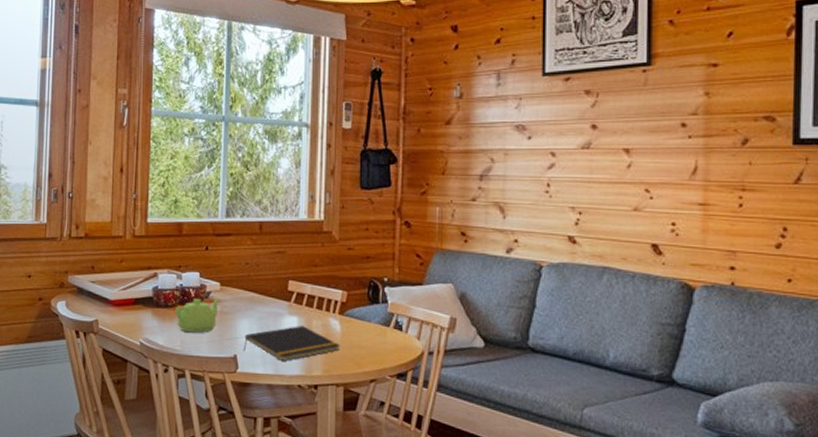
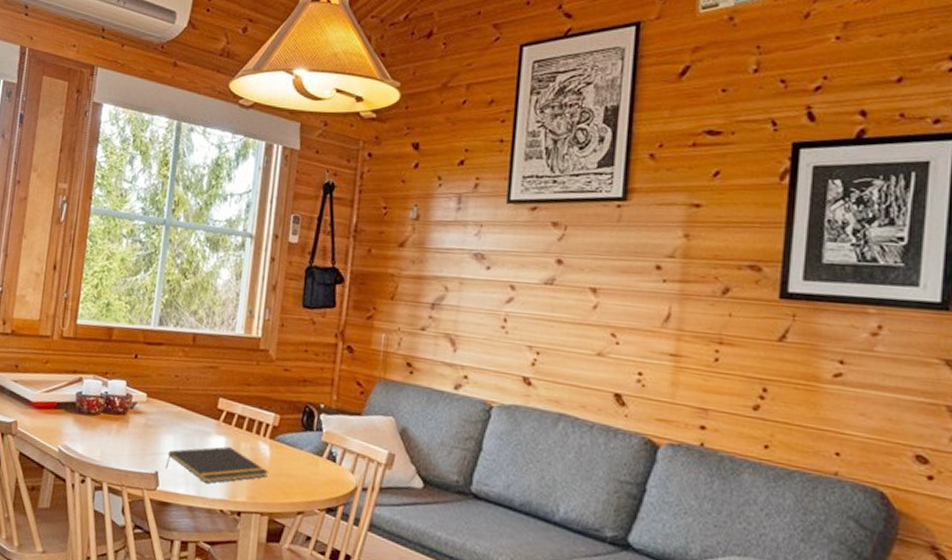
teapot: present [176,297,221,333] -> none [98,407,147,445]

